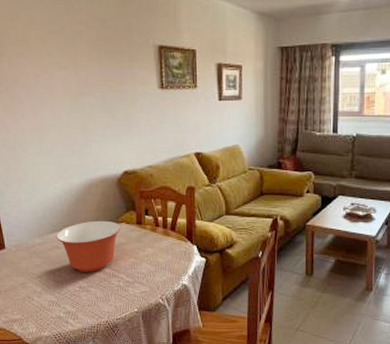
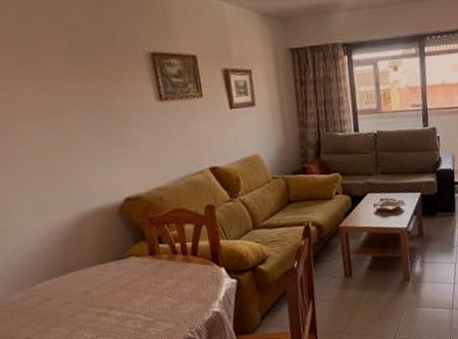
mixing bowl: present [56,220,121,272] -> none [44,257,131,322]

